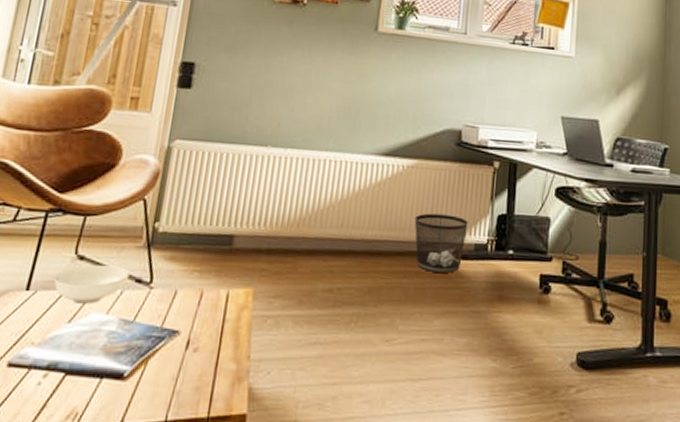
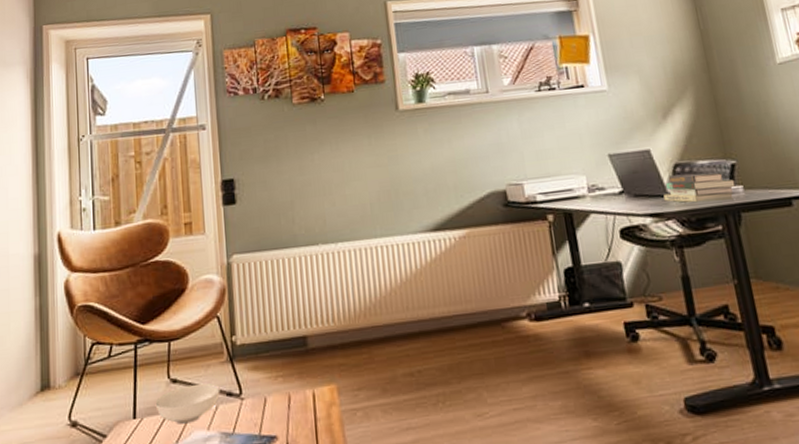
waste bin: present [414,213,468,273] -> none [478,278,537,340]
books: none [601,147,664,181] -> present [663,172,736,203]

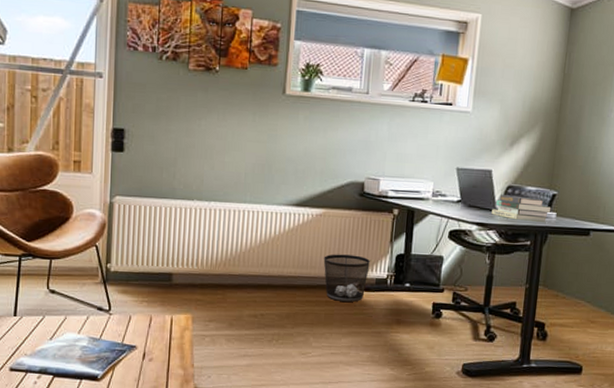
bowl: present [155,383,220,424] -> none [34,296,92,326]
waste bin: none [478,278,537,340] -> present [323,254,370,302]

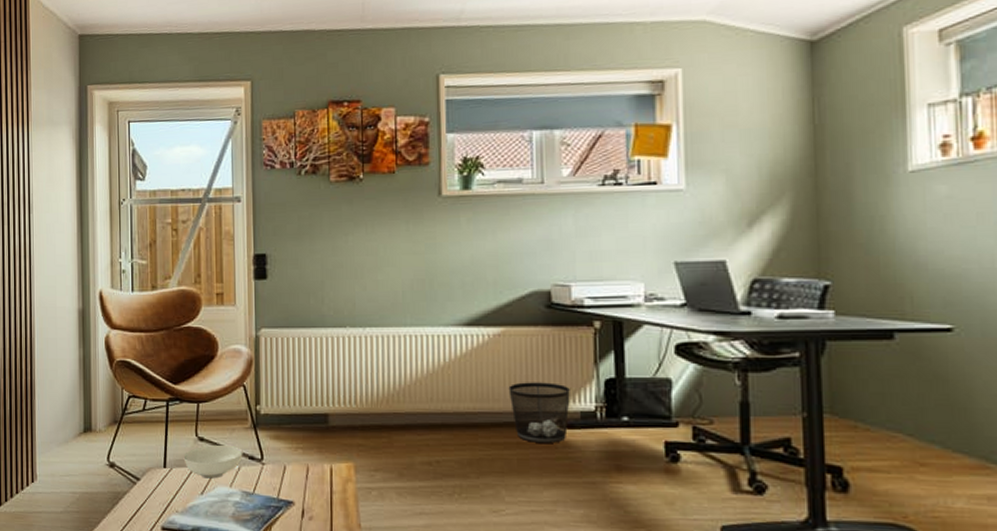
bowl: none [34,296,92,326] -> present [183,444,243,479]
books: present [491,195,551,223] -> none [734,291,825,326]

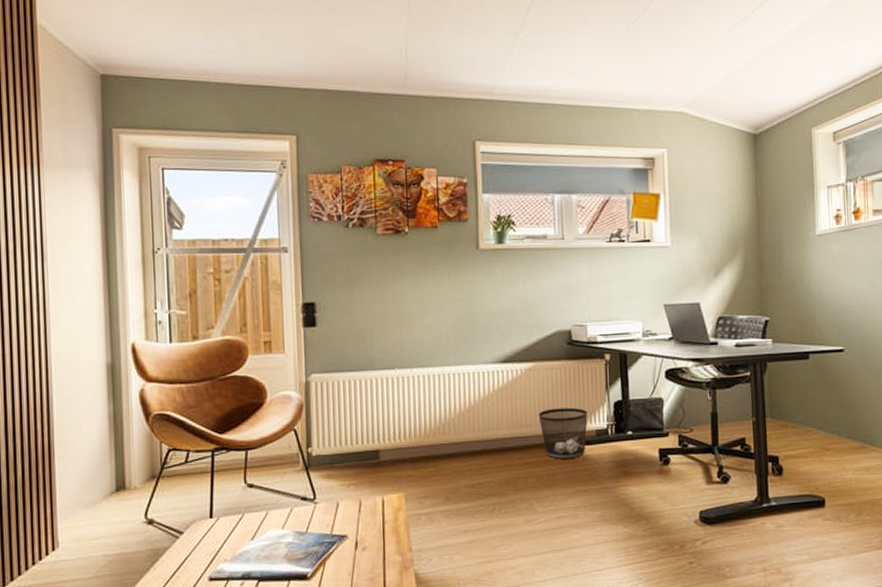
bowl: present [183,444,243,479] -> none [231,488,295,524]

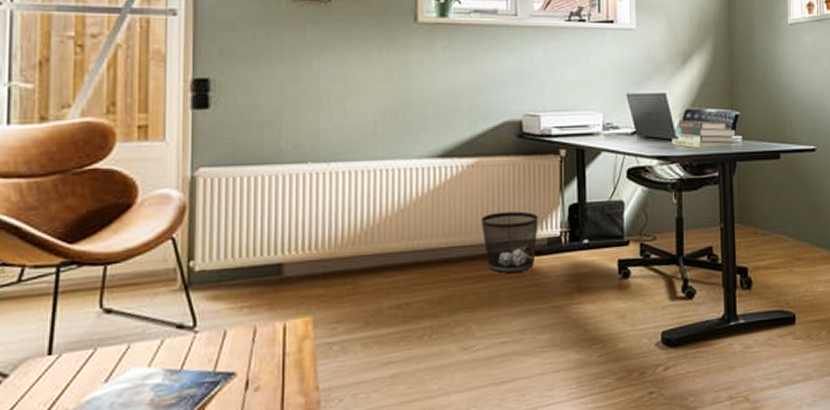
books: none [706,326,766,352] -> present [672,120,736,150]

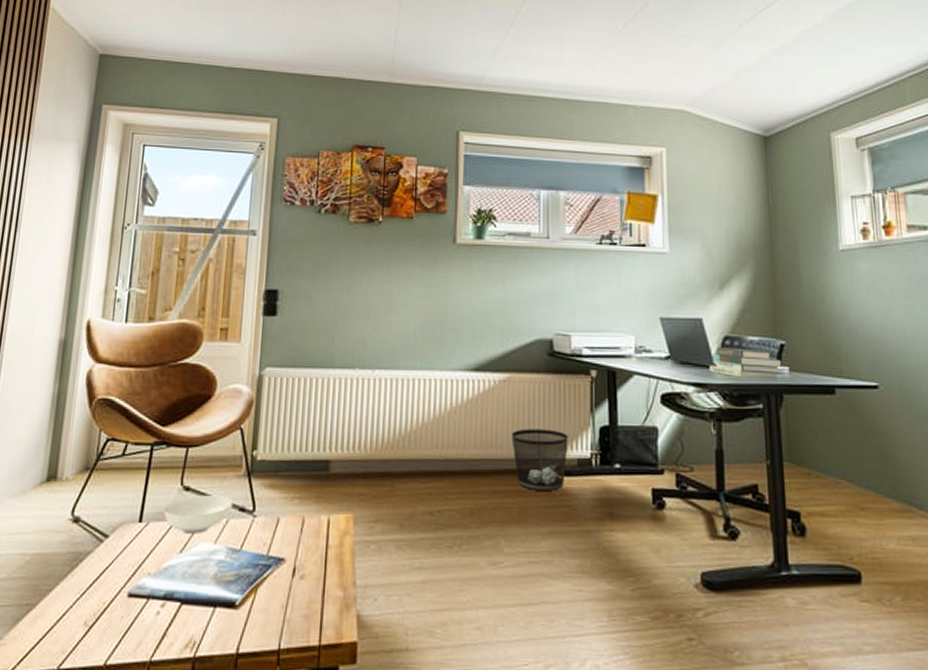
bowl: none [80,314,169,361] -> present [163,494,233,534]

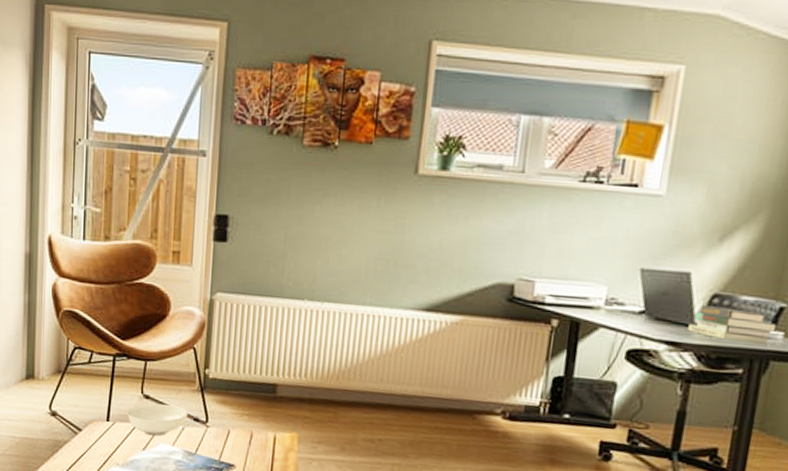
waste bin: present [511,428,568,491] -> none [458,372,518,433]

